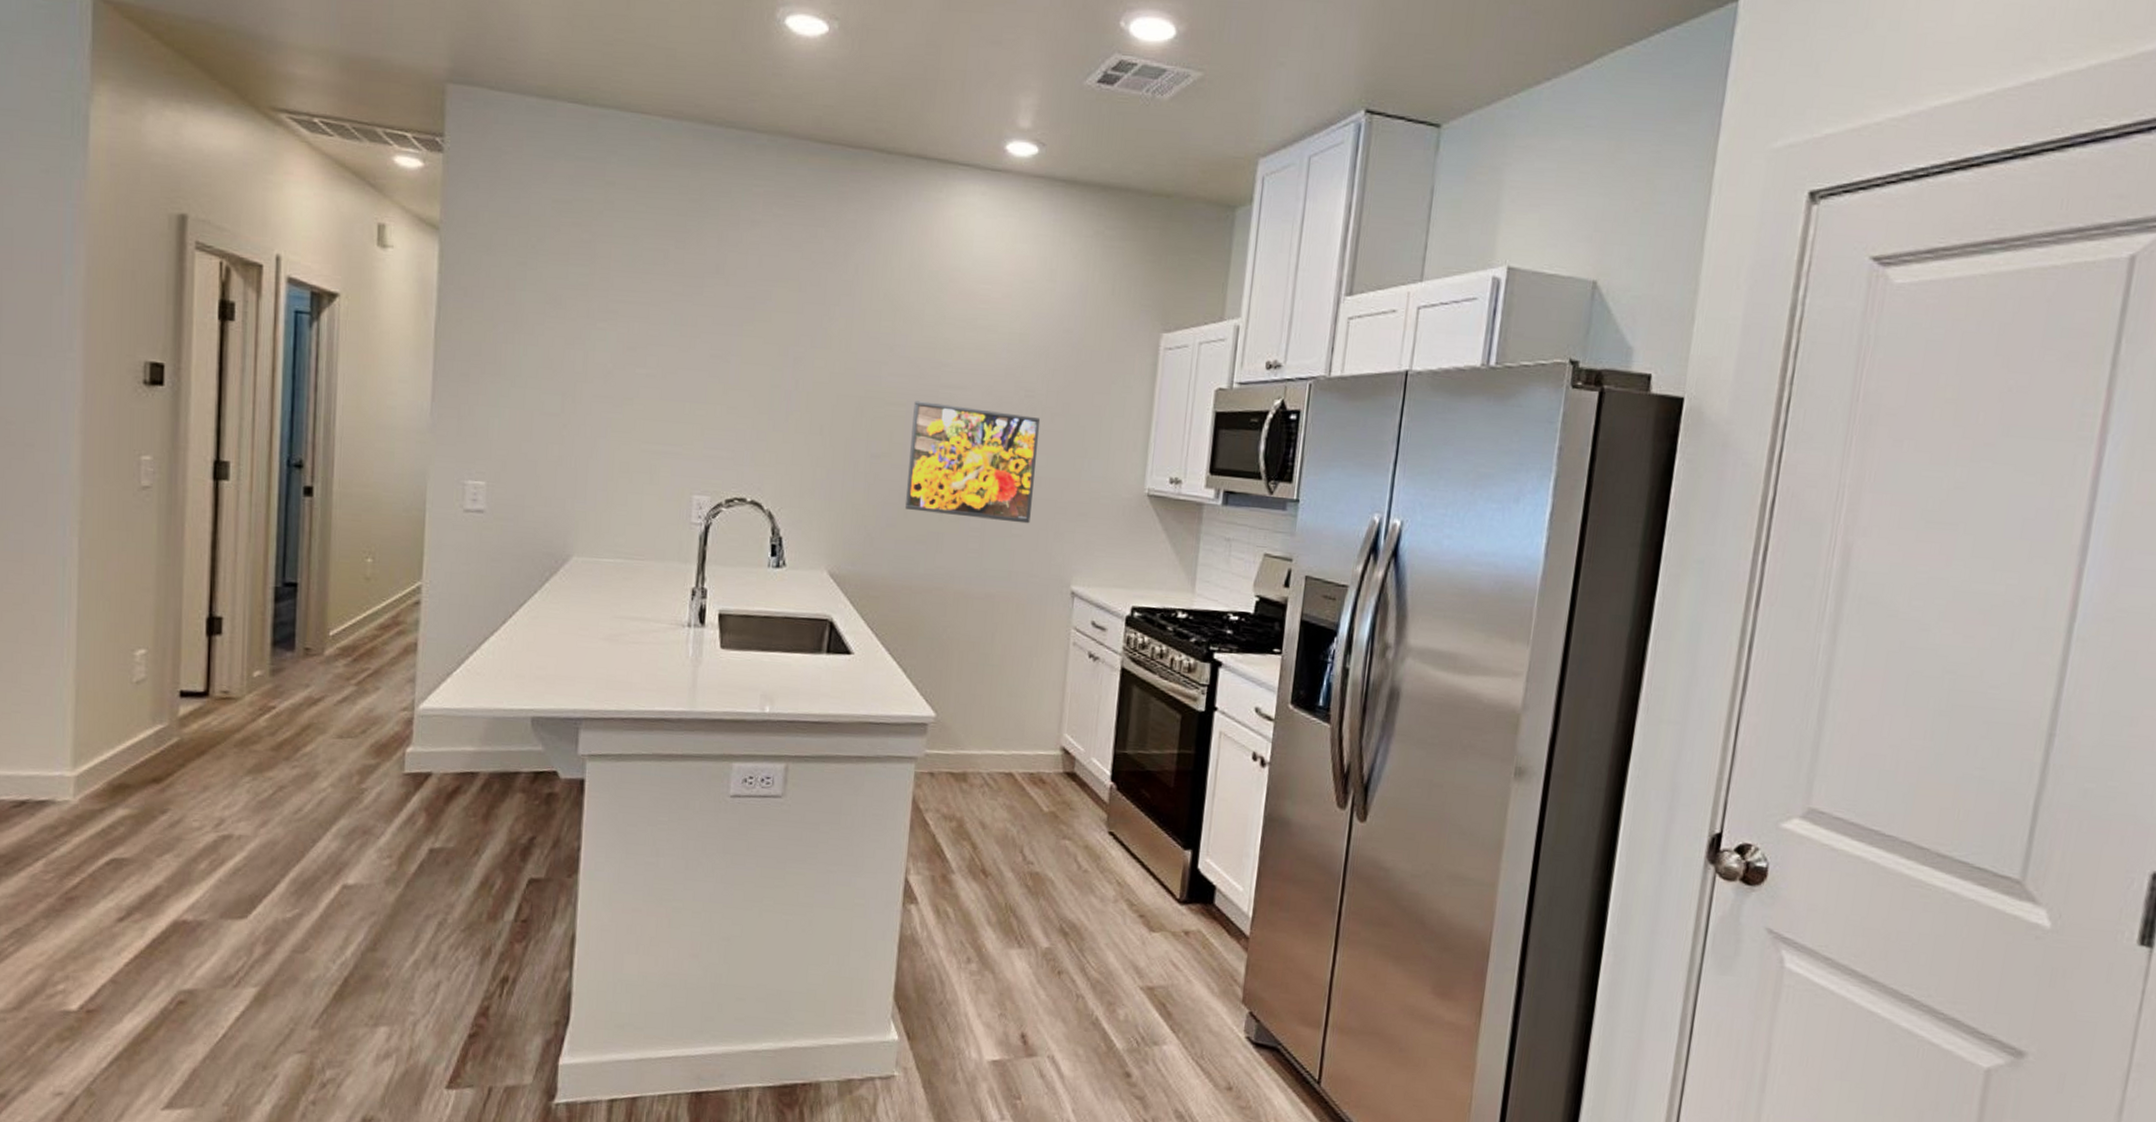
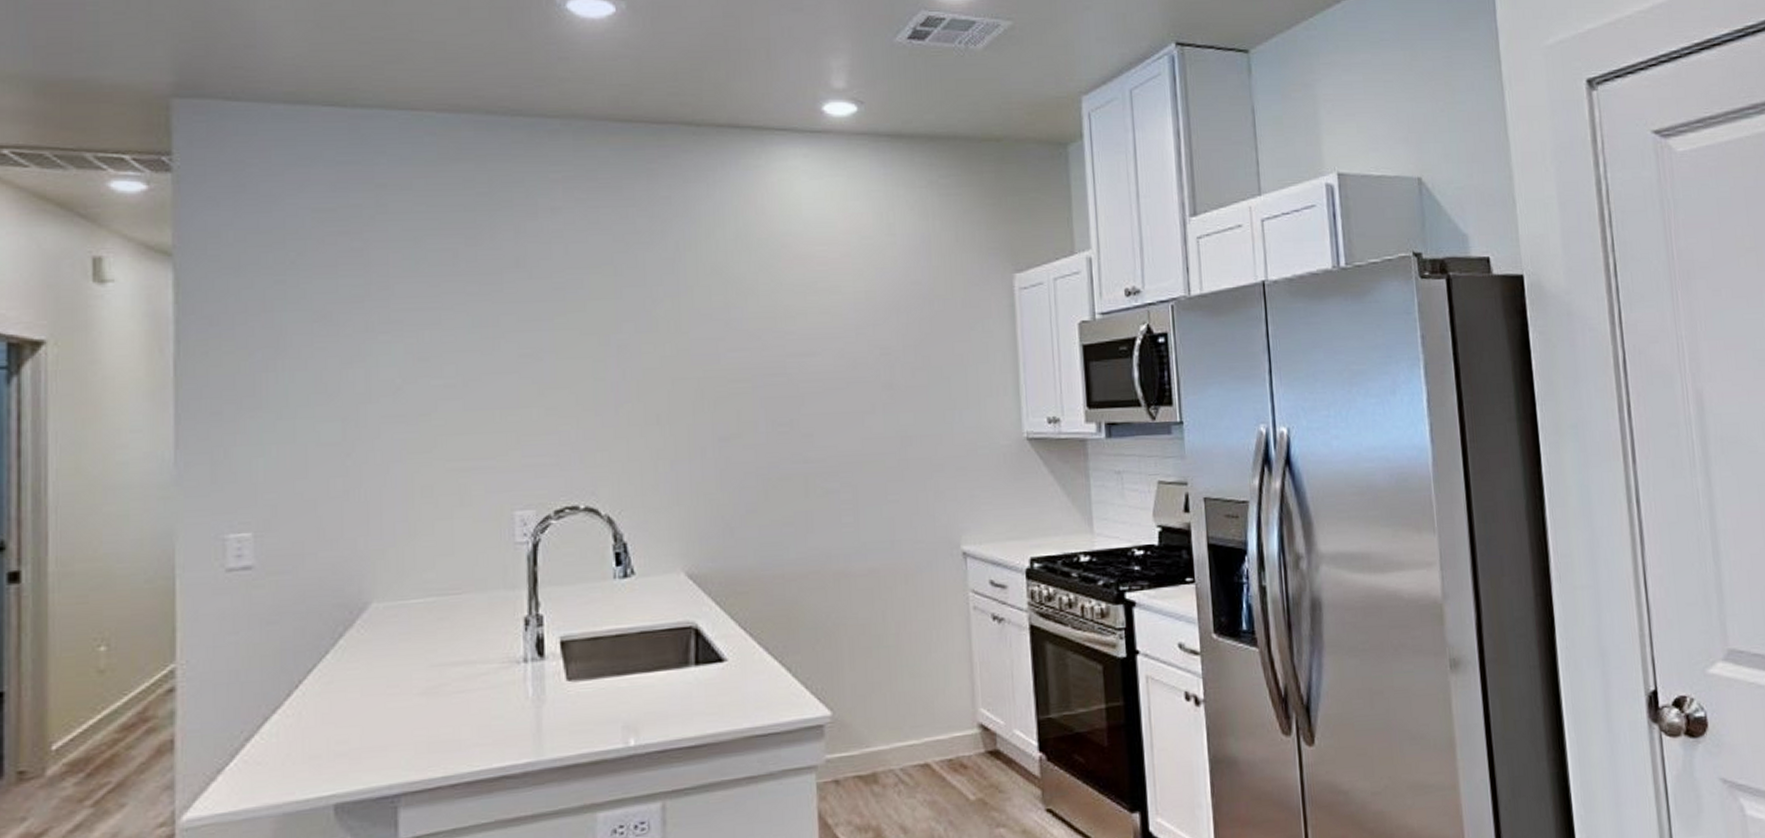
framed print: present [905,400,1041,524] -> none [760,373,906,492]

